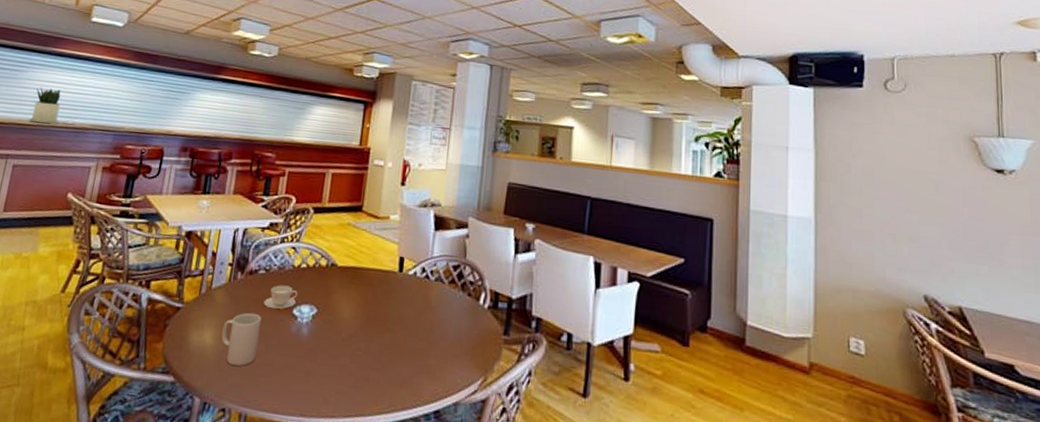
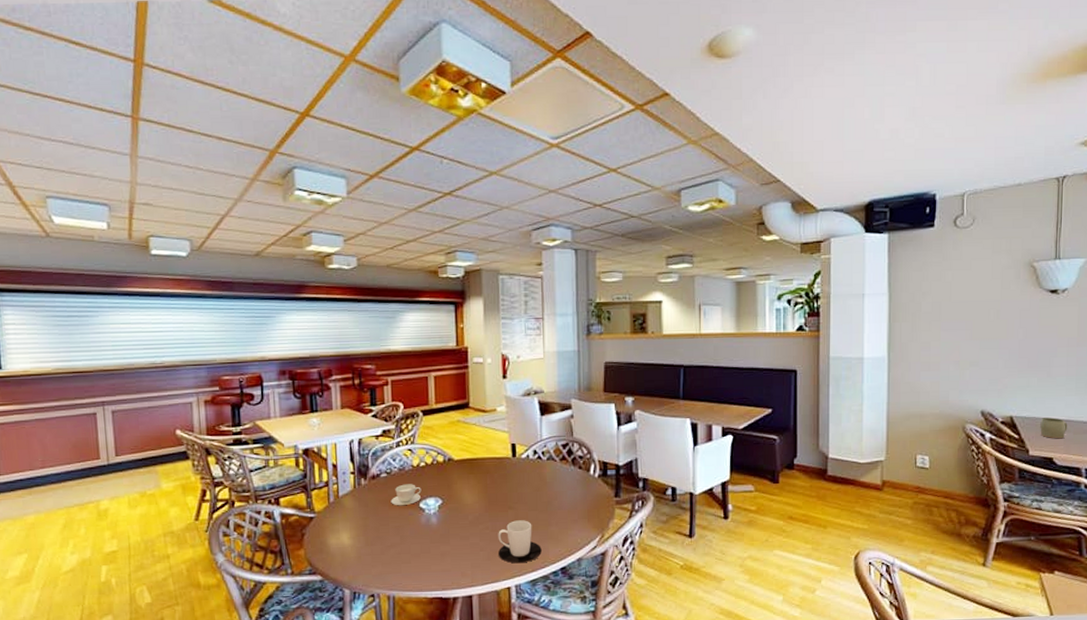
planter: present [28,88,61,124] -> none [113,330,147,367]
cup: present [221,312,262,367] -> none [357,512,393,559]
cup: none [368,345,416,398] -> present [498,520,542,564]
mug: none [995,314,1029,343] -> present [1040,417,1068,439]

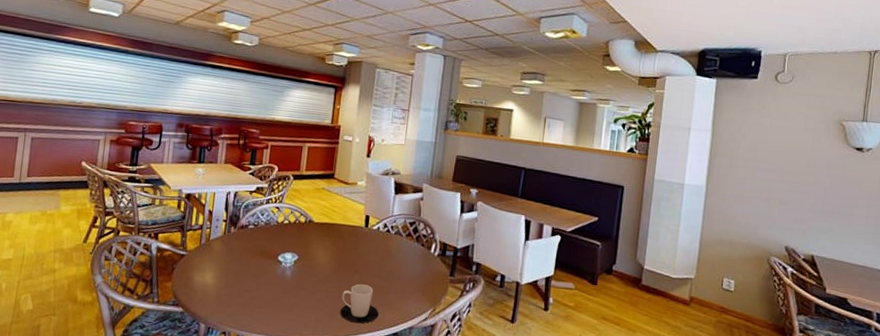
teacup: present [391,484,422,505] -> none [253,237,282,256]
mug: present [1040,417,1068,439] -> none [837,261,864,283]

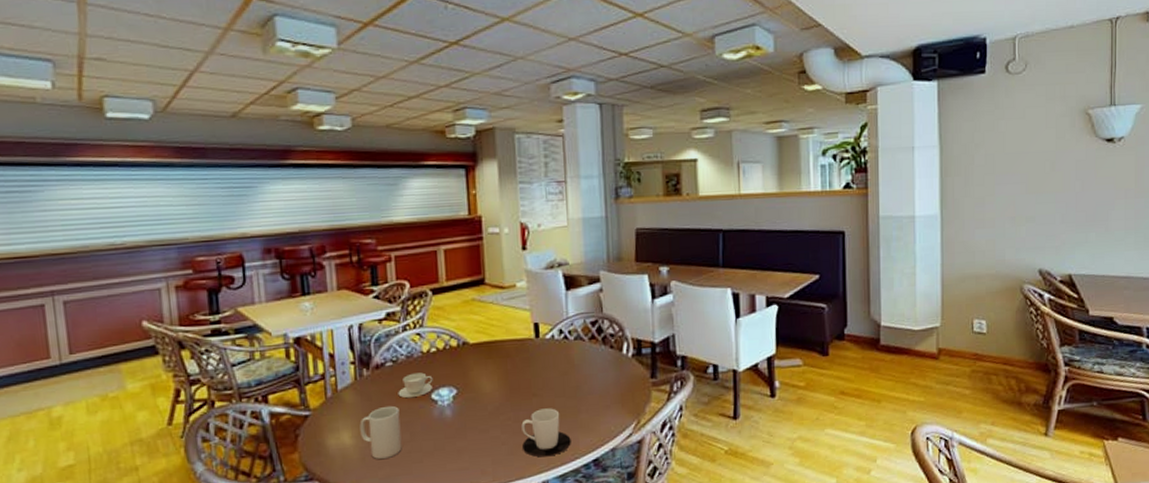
cup: none [220,259,252,300] -> present [359,405,402,460]
teacup: none [253,237,282,256] -> present [398,372,433,398]

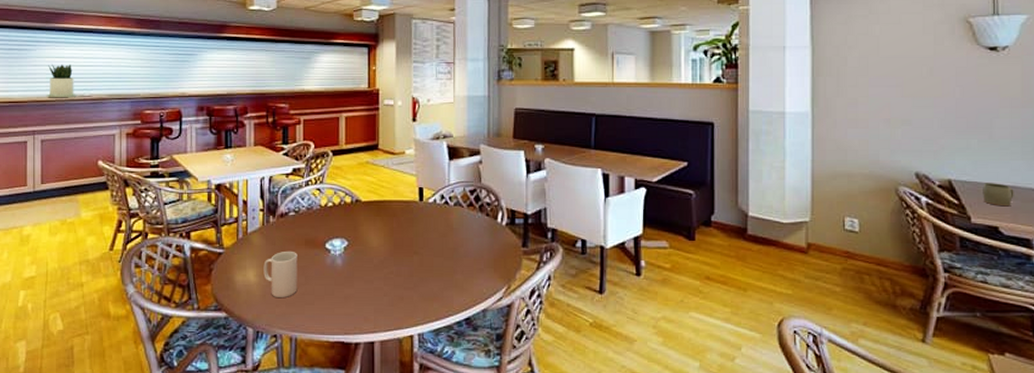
planter: none [63,206,105,250] -> present [46,64,76,98]
teacup: present [398,372,433,398] -> none [297,224,328,245]
cup: present [521,408,571,457] -> none [402,266,446,311]
mug: none [1100,274,1128,297] -> present [983,183,1014,207]

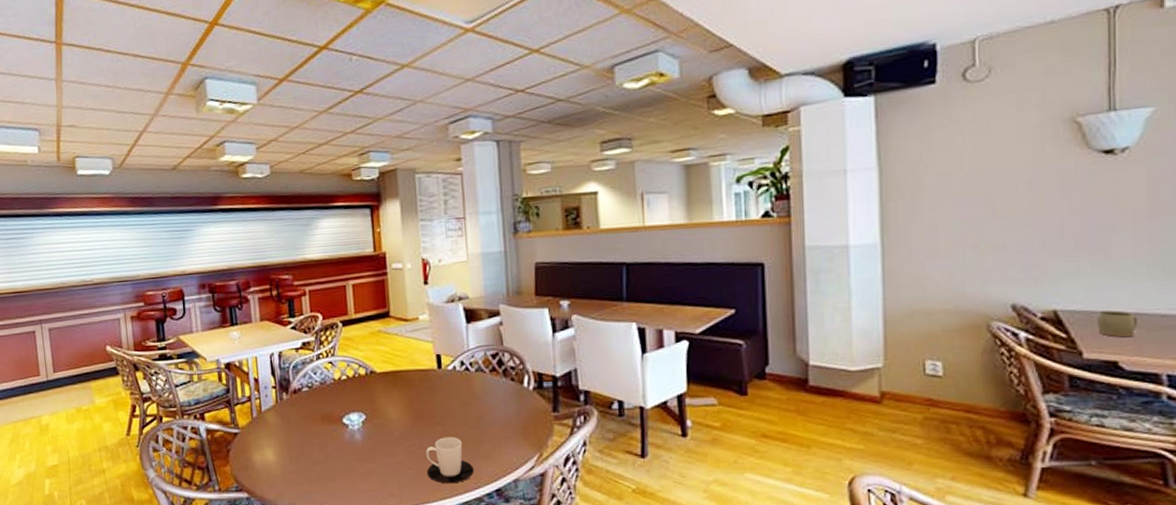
planter: present [46,64,76,98] -> none [47,249,78,286]
cup: present [263,250,298,299] -> none [281,427,318,477]
cup: none [402,266,446,311] -> present [426,437,474,484]

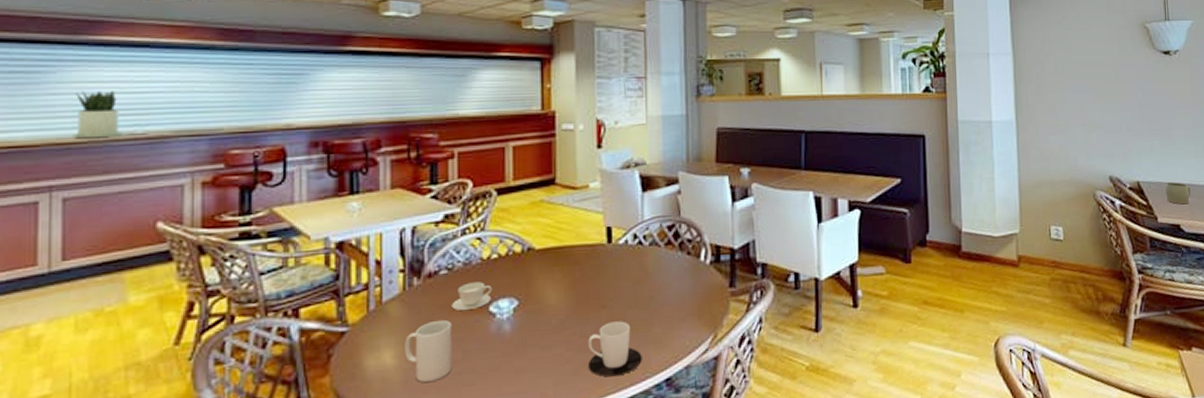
planter: none [47,249,78,286] -> present [72,91,122,139]
cup: none [281,427,318,477] -> present [405,319,452,383]
teacup: none [313,398,344,421] -> present [451,282,492,310]

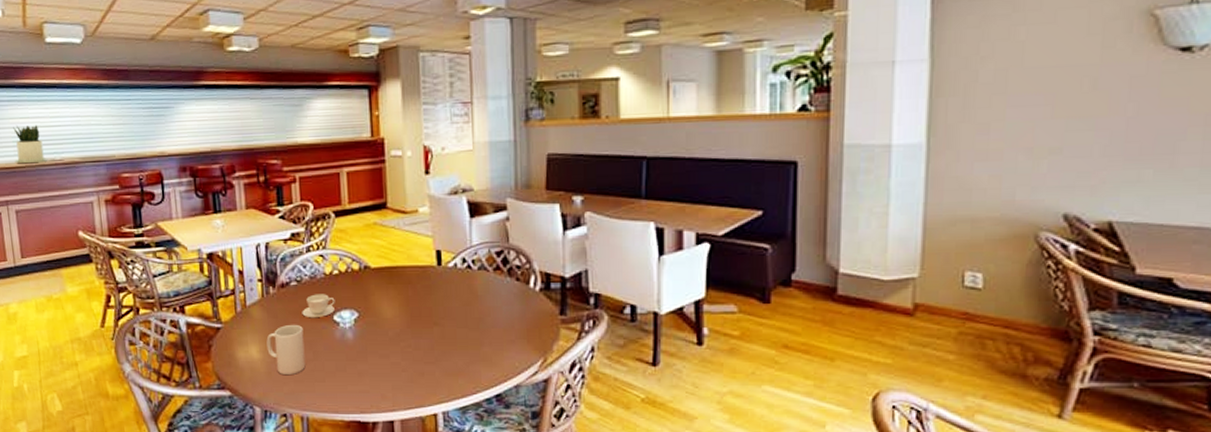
cup: present [588,321,642,377] -> none [422,338,473,388]
mug: present [1165,182,1191,205] -> none [1154,224,1199,253]

